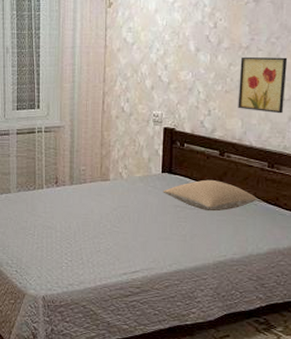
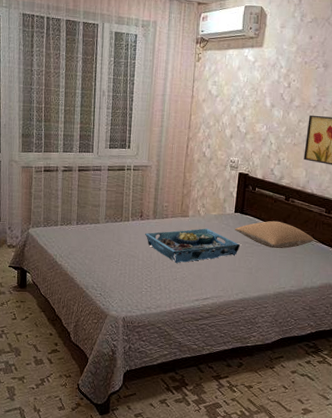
serving tray: none [61,192,171,233] -> present [144,228,241,263]

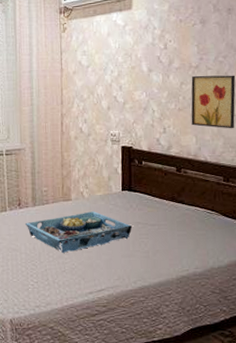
pillow: present [234,220,314,249] -> none [124,195,214,227]

